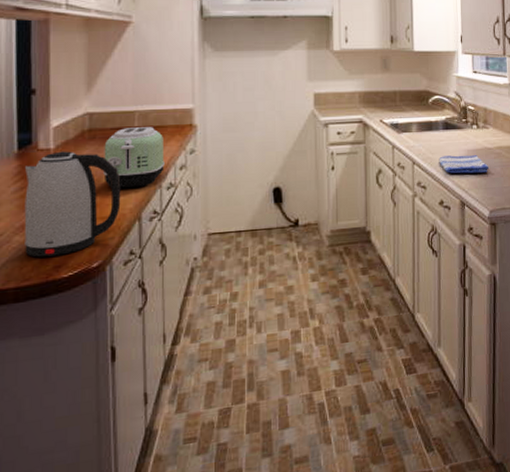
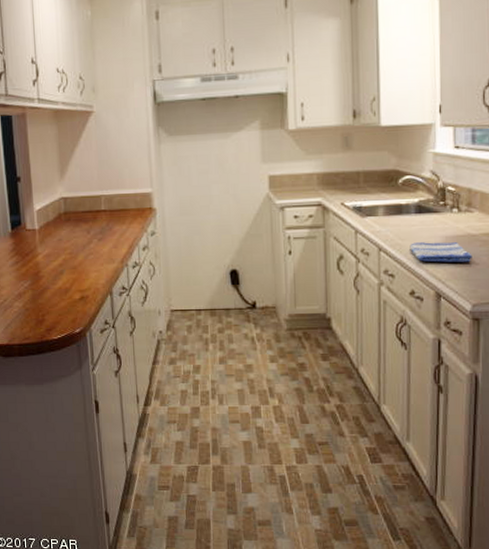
kettle: present [24,151,121,257] -> none [18,231,95,321]
toaster: present [103,127,165,188] -> none [77,210,130,265]

